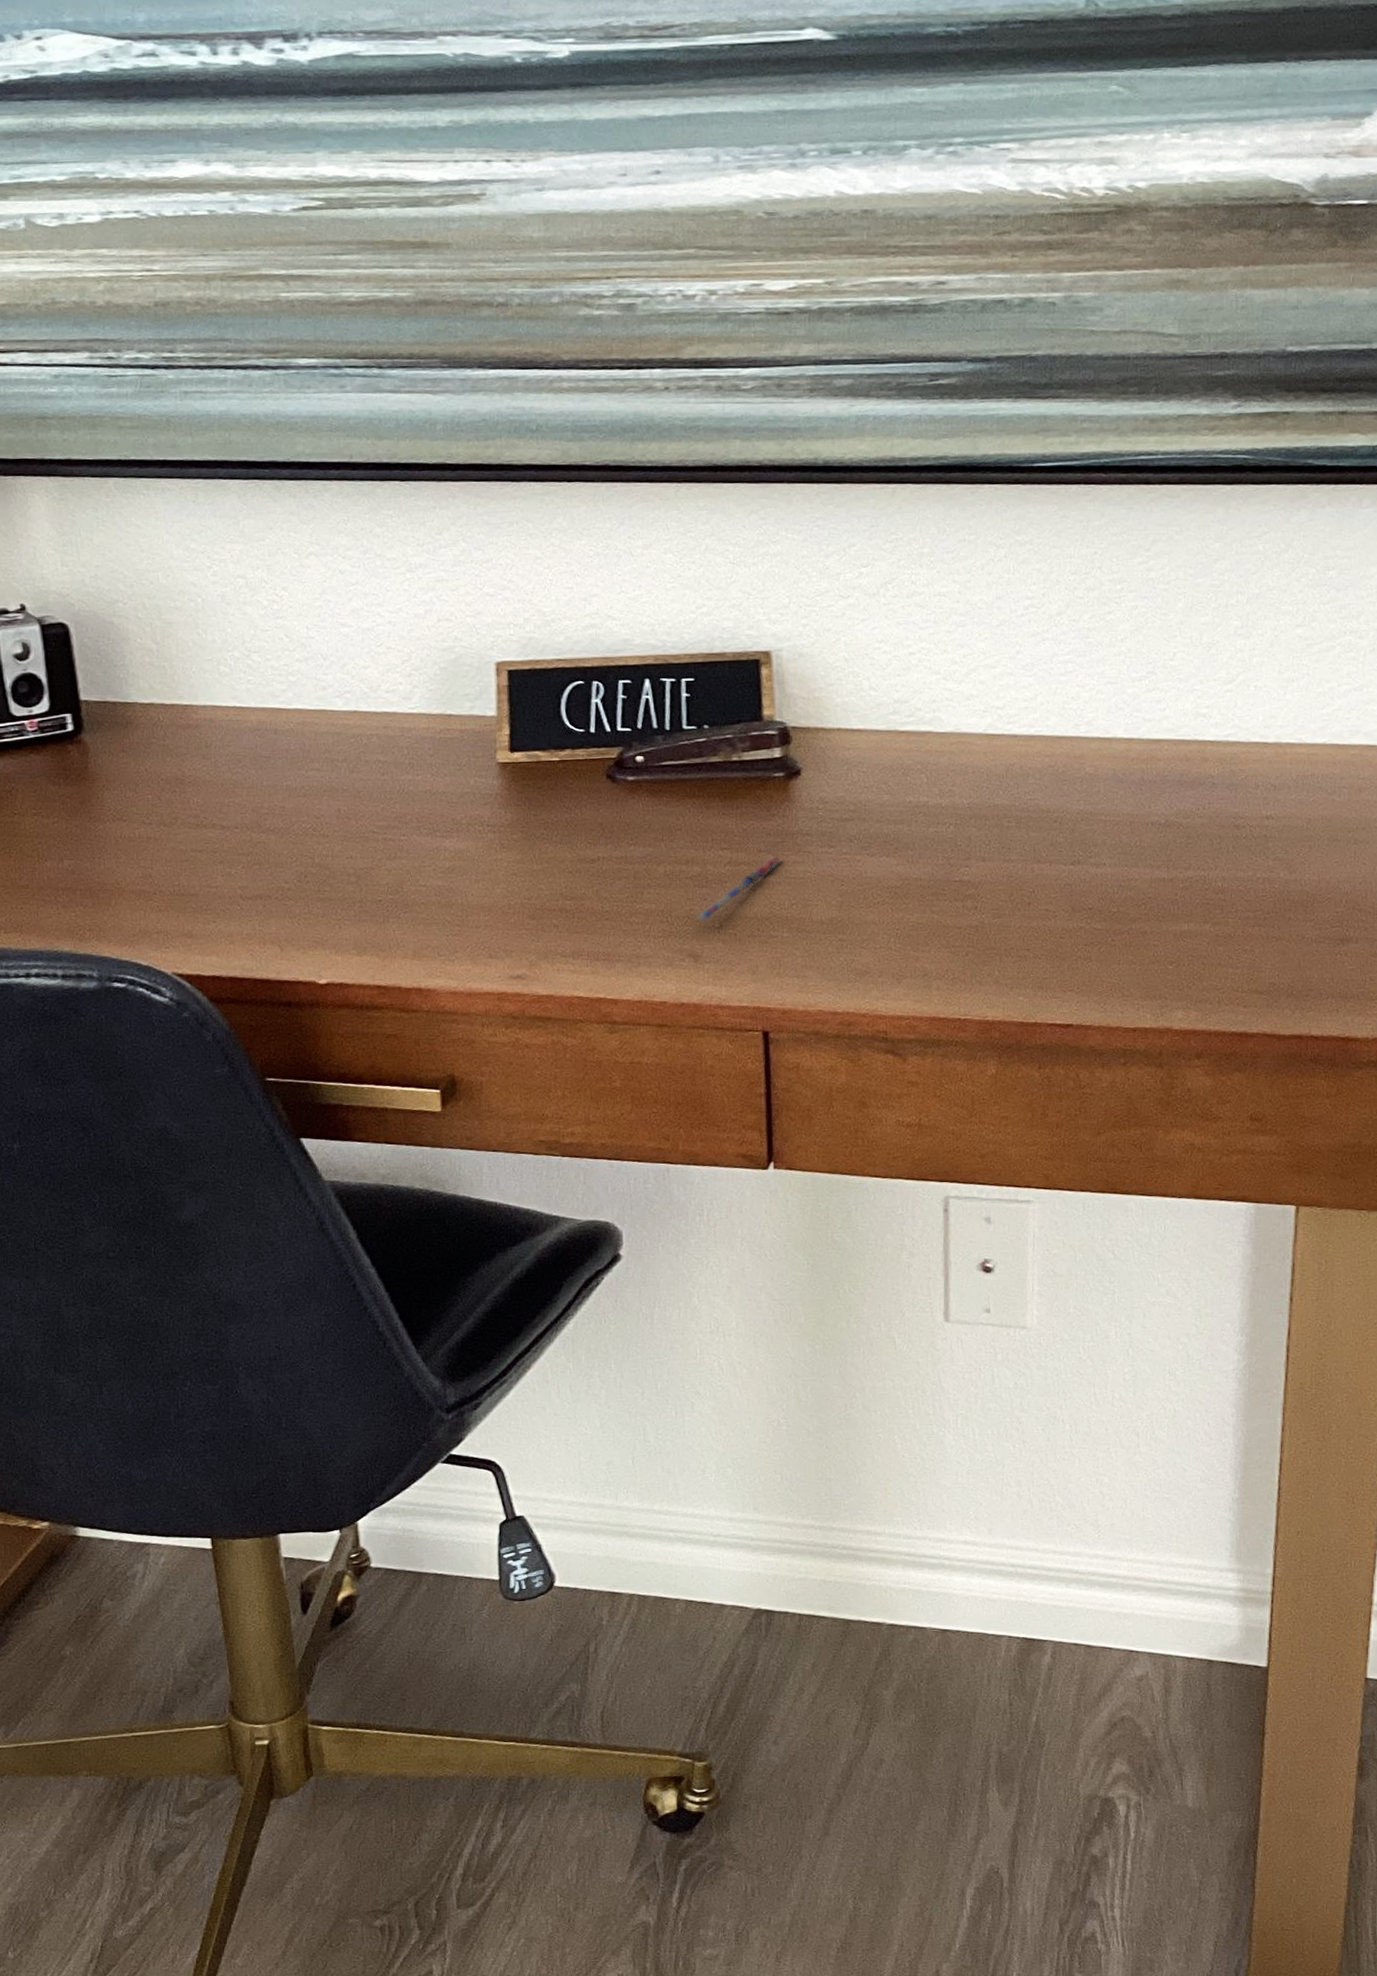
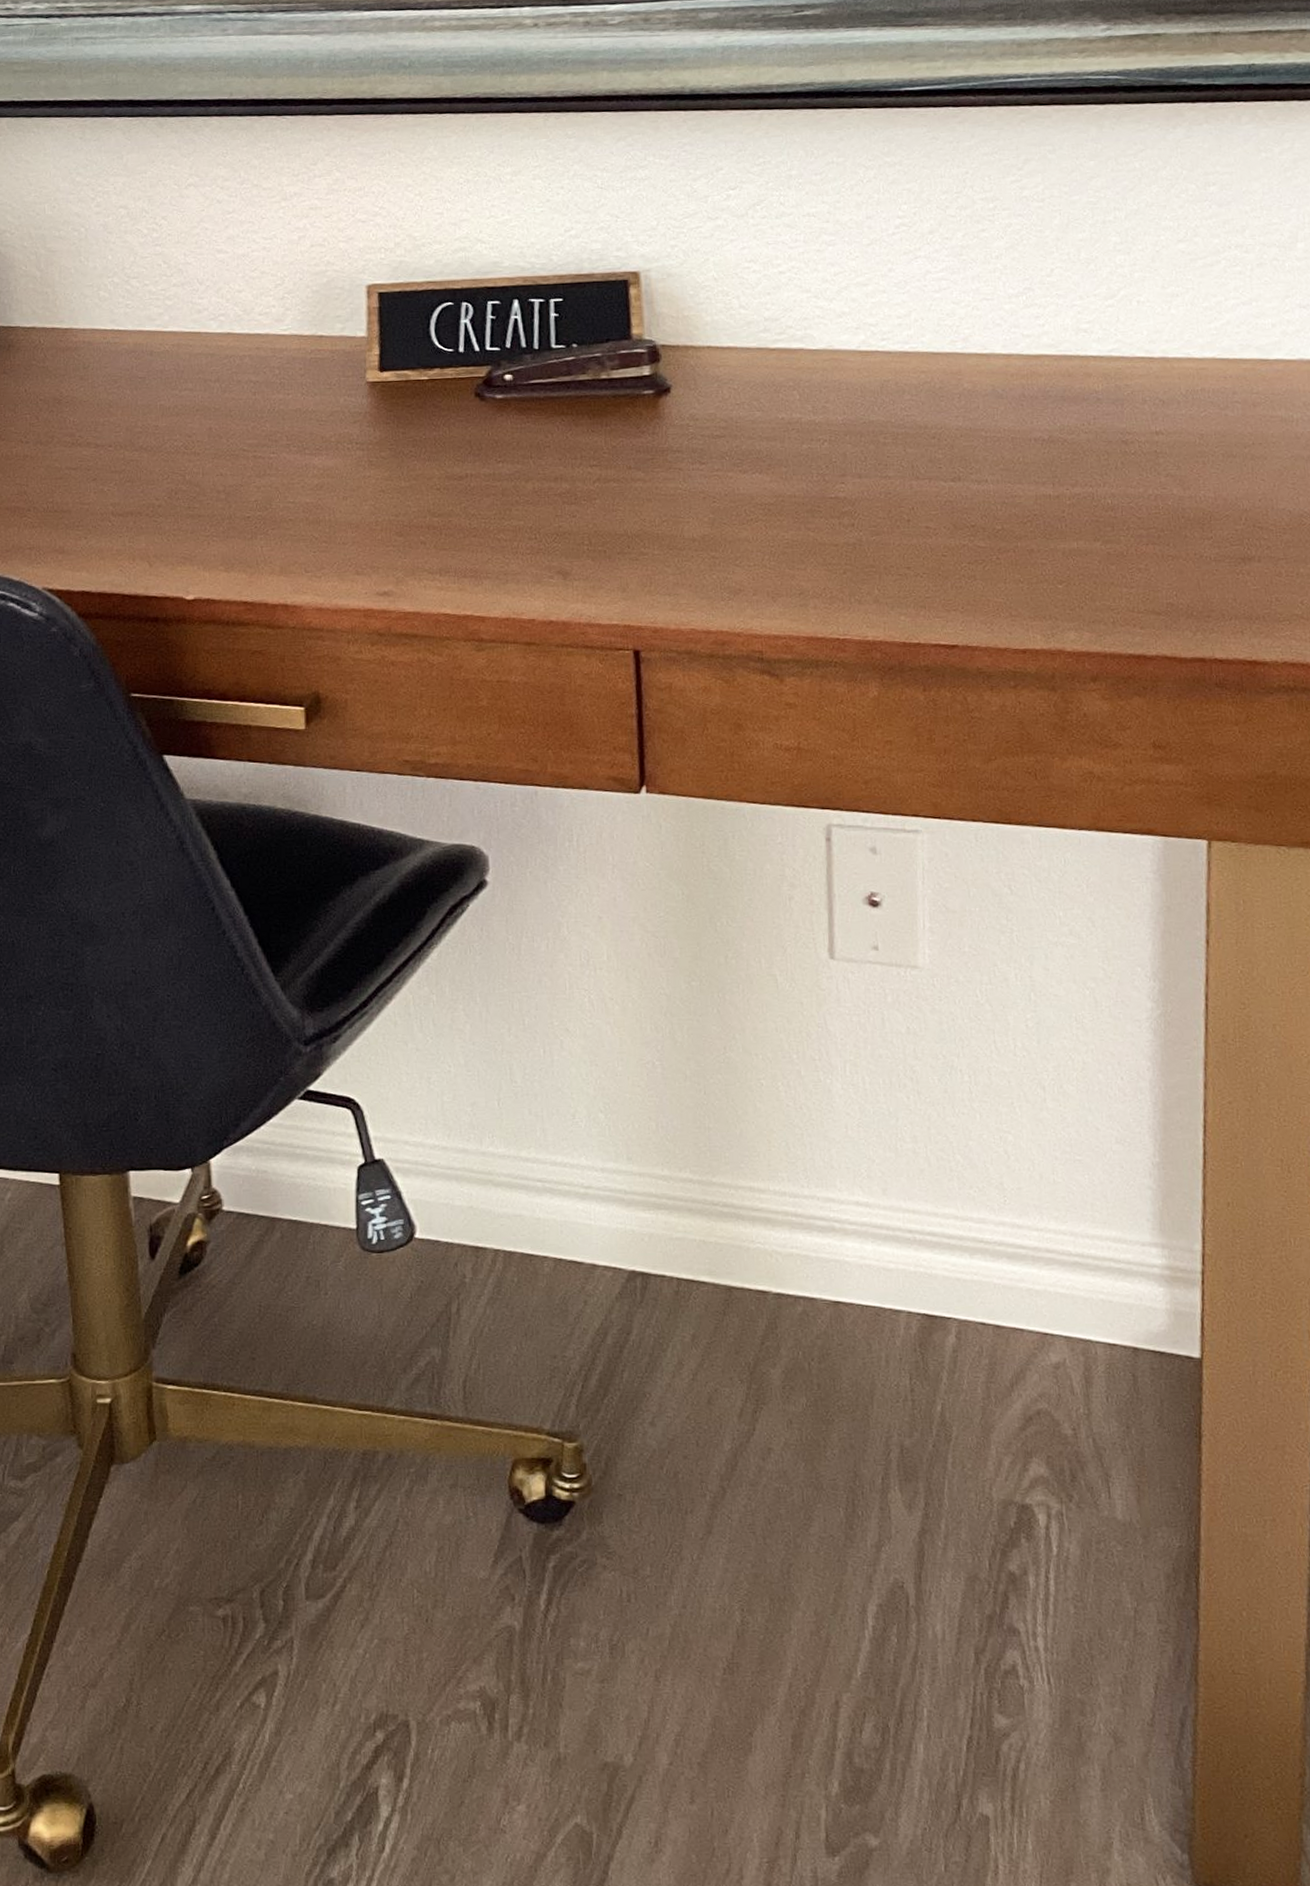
pen: present [694,855,782,924] -> none [562,472,652,541]

